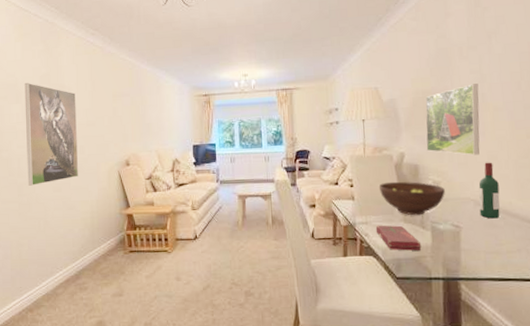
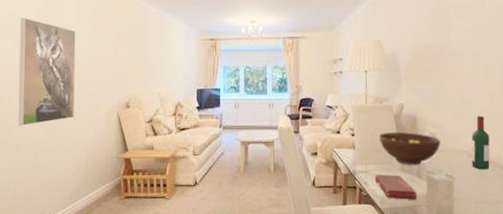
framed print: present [425,84,480,156] -> none [424,41,473,109]

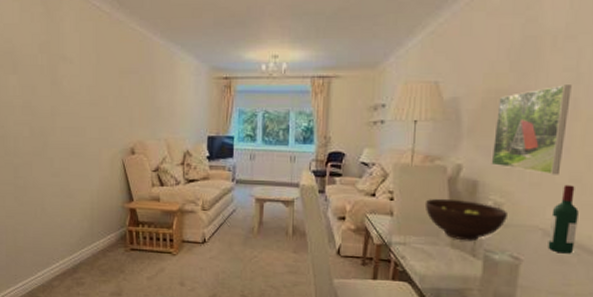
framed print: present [17,17,76,126] -> none [22,50,78,168]
book: present [374,174,418,200] -> none [414,247,469,282]
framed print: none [424,41,473,109] -> present [491,85,572,175]

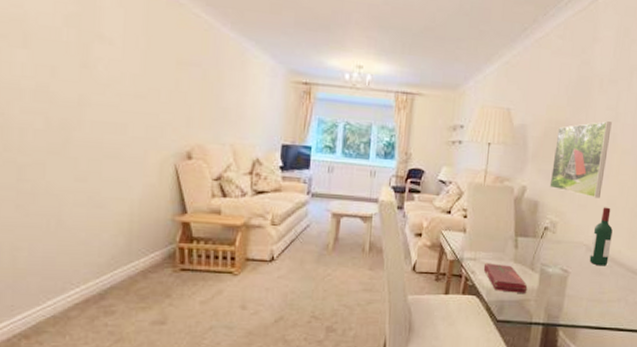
book: none [414,247,469,282] -> present [483,262,528,293]
fruit bowl: present [424,198,507,242] -> none [493,216,560,257]

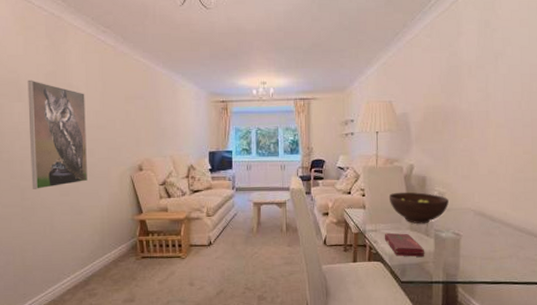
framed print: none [33,20,120,170] -> present [27,80,87,189]
fruit bowl: none [493,216,560,257] -> present [388,192,449,224]
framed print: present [549,121,612,199] -> none [434,101,484,169]
wine bottle: present [589,207,613,266] -> none [478,175,497,228]

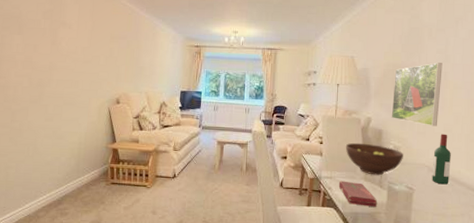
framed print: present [27,80,87,189] -> none [21,16,76,113]
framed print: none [434,101,484,169] -> present [391,62,443,127]
wine bottle: none [478,175,497,228] -> present [432,134,451,185]

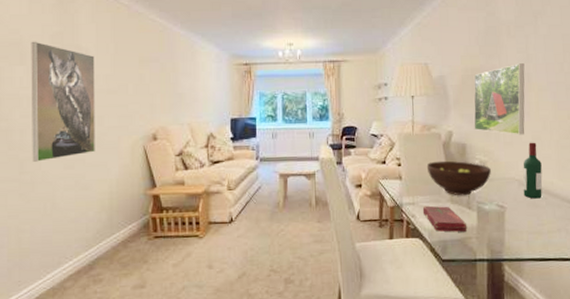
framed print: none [21,16,76,113] -> present [31,41,95,162]

